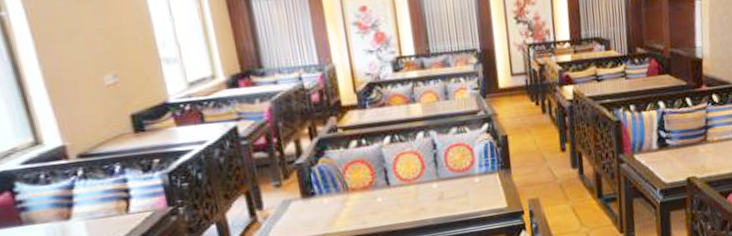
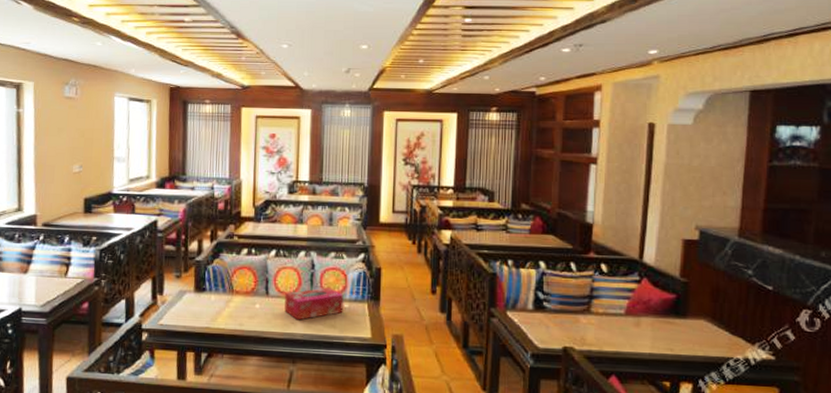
tissue box: none [408,165,475,206] -> present [284,287,344,320]

